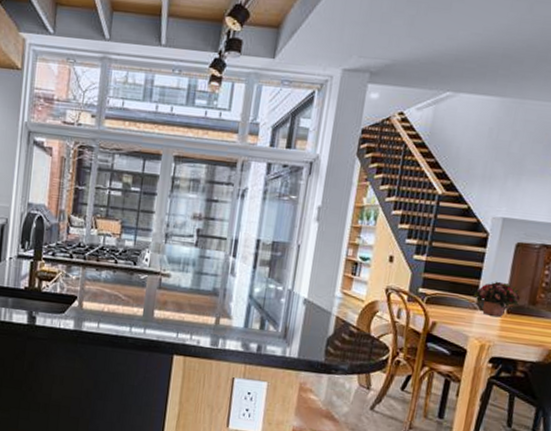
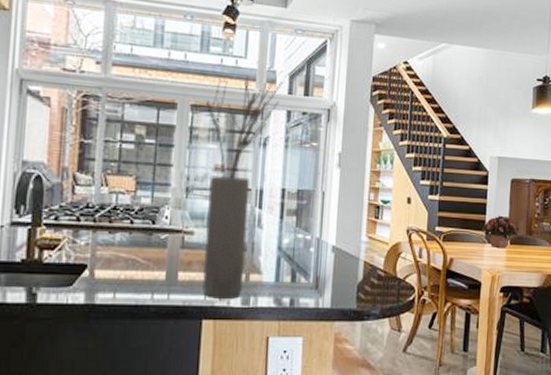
vase: none [175,127,266,340] -> present [202,75,283,300]

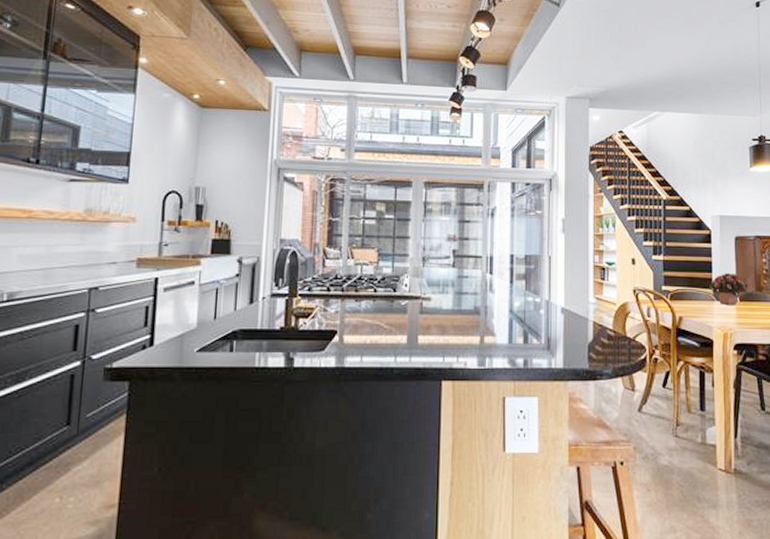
vase: present [202,75,283,300] -> none [437,152,506,362]

